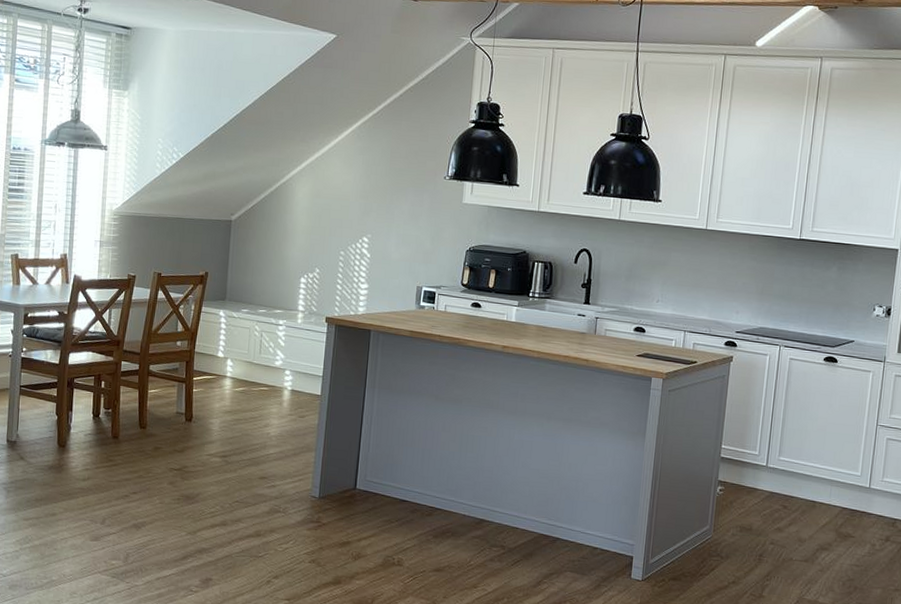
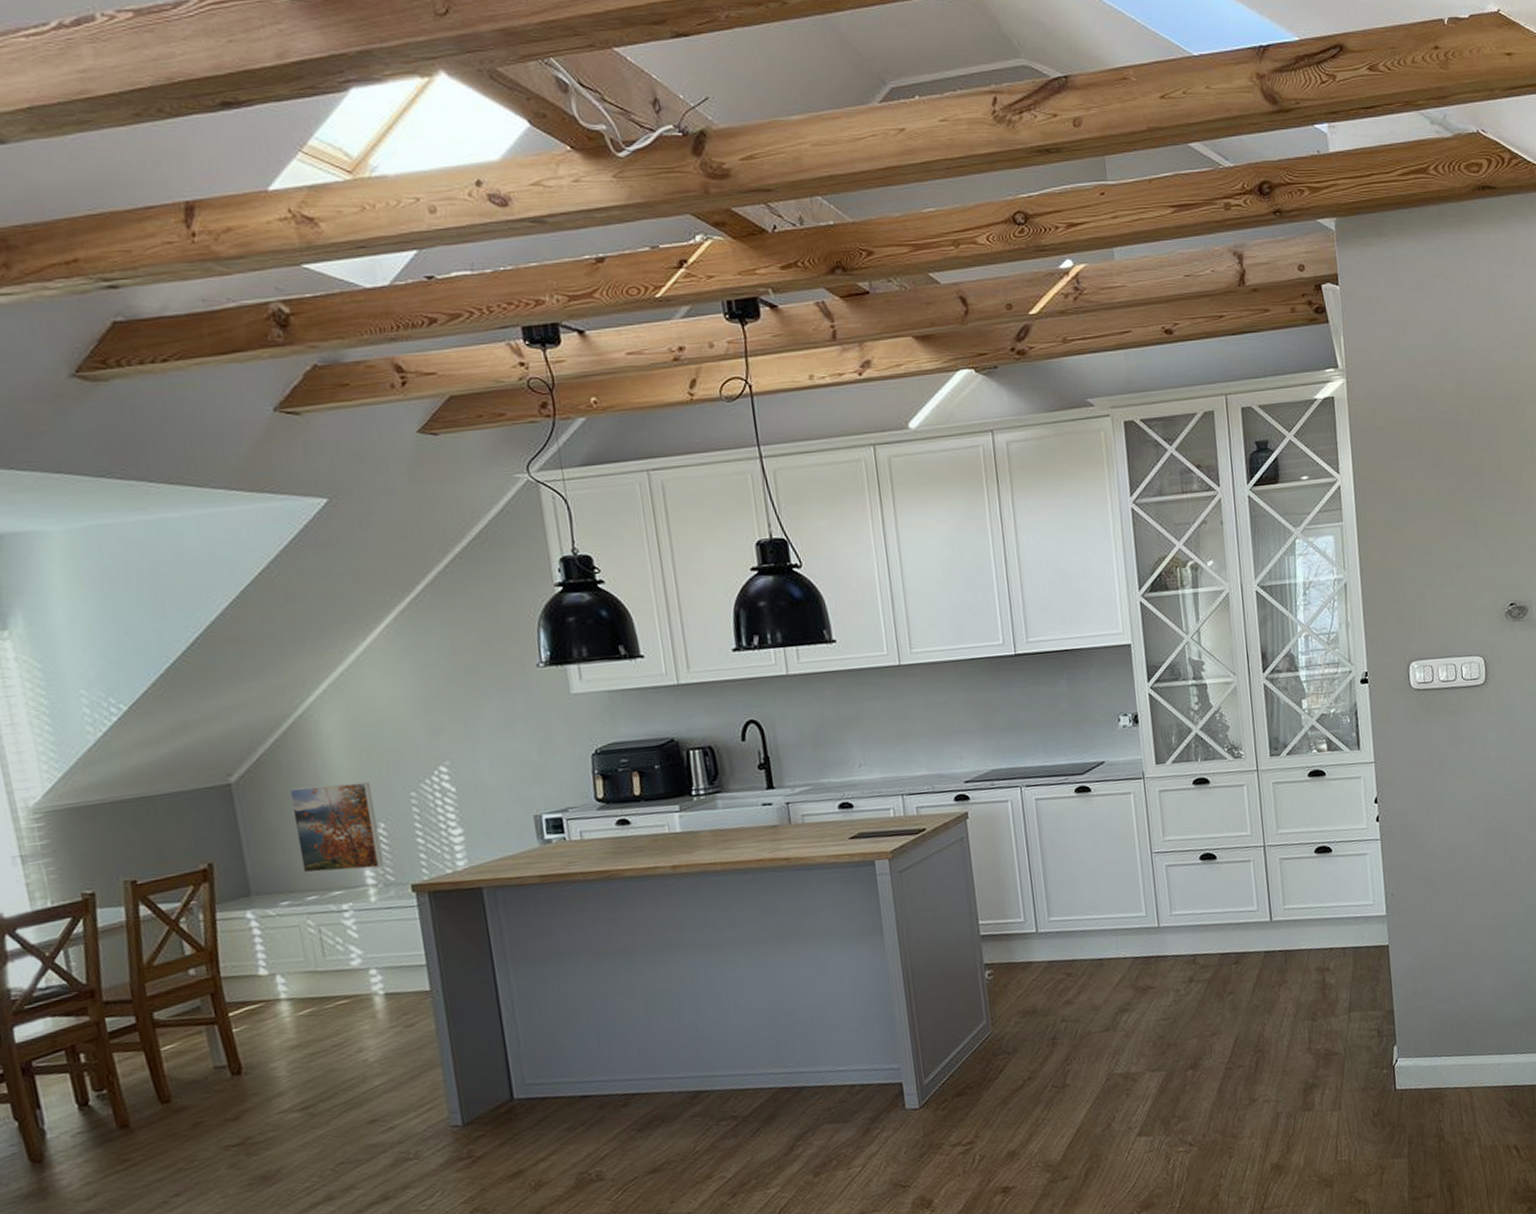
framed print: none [261,232,316,300] -> present [289,781,383,874]

